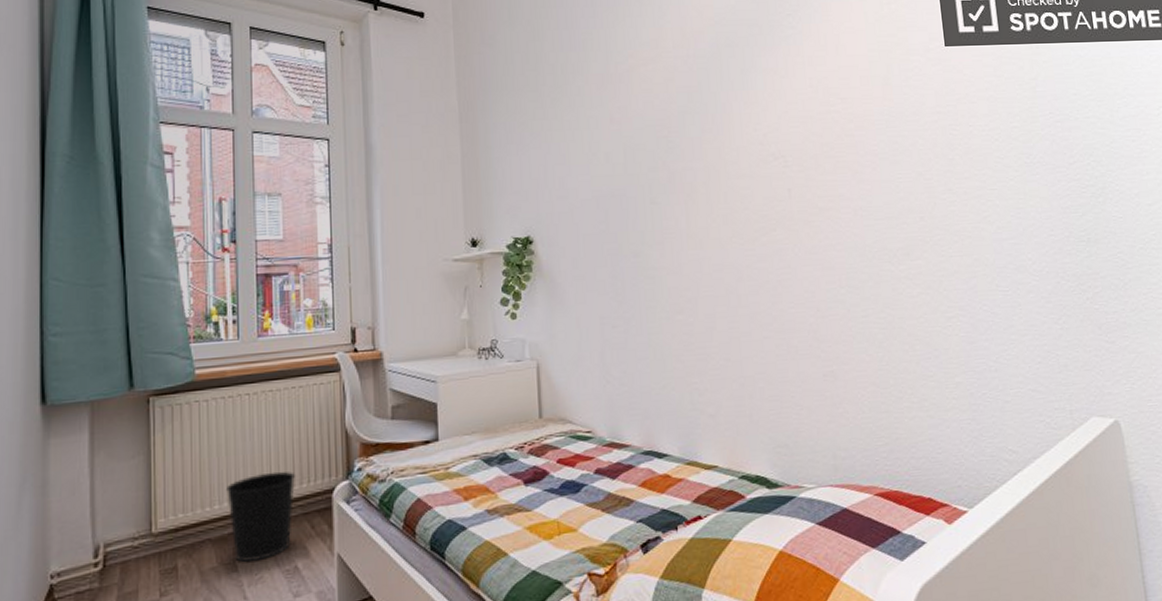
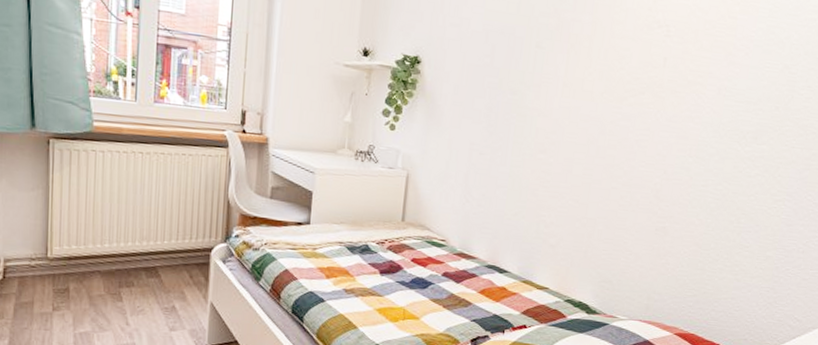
wastebasket: present [225,471,296,562] -> none [115,224,180,296]

